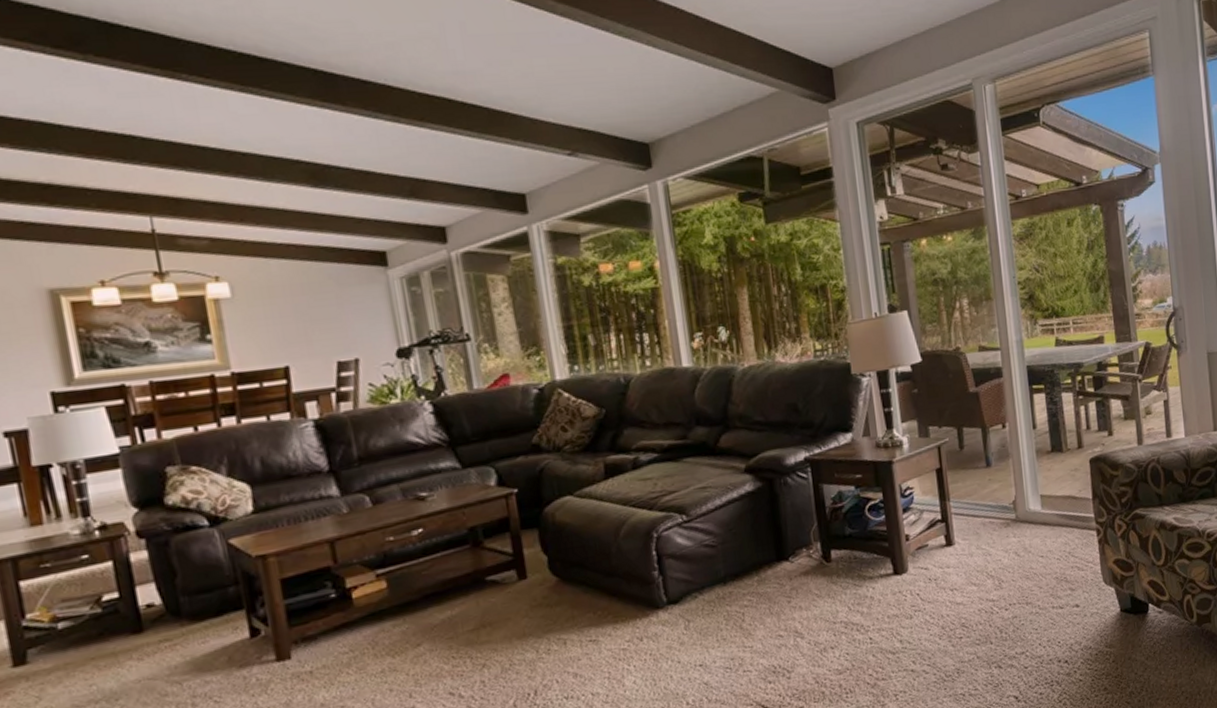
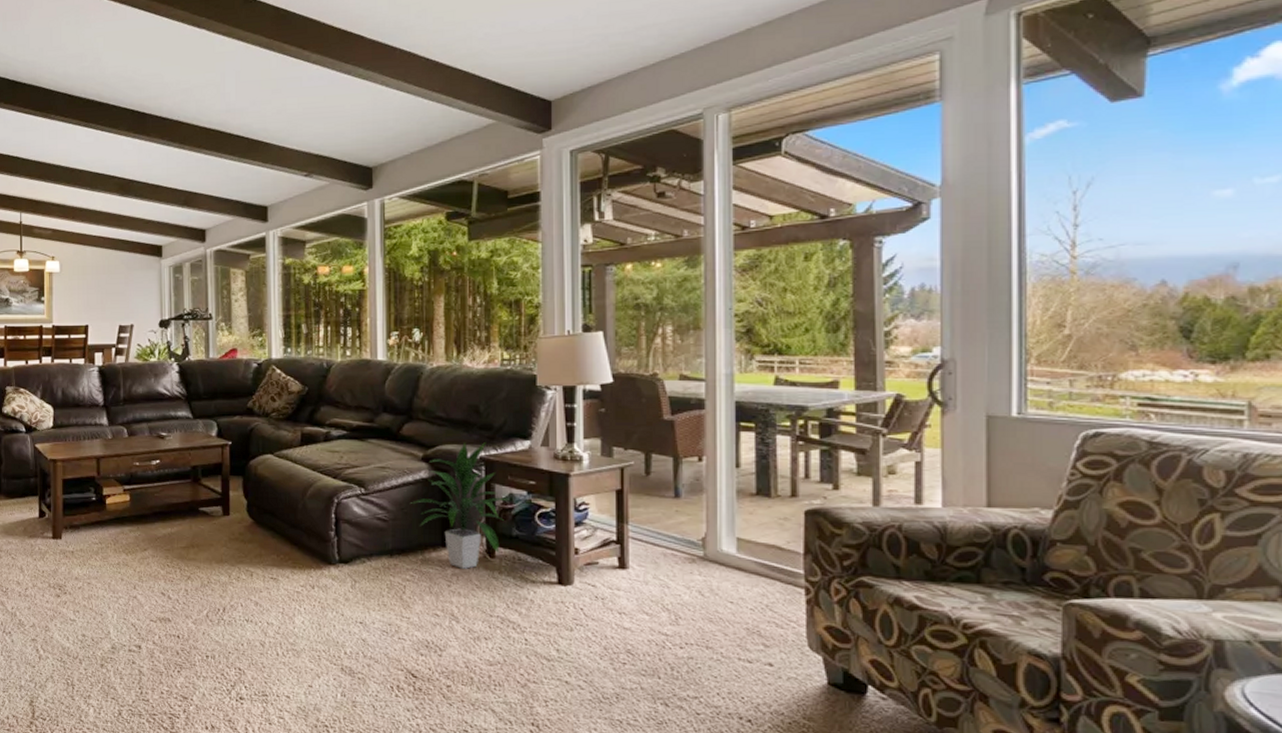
indoor plant: none [738,442,838,581] -> present [411,442,508,569]

